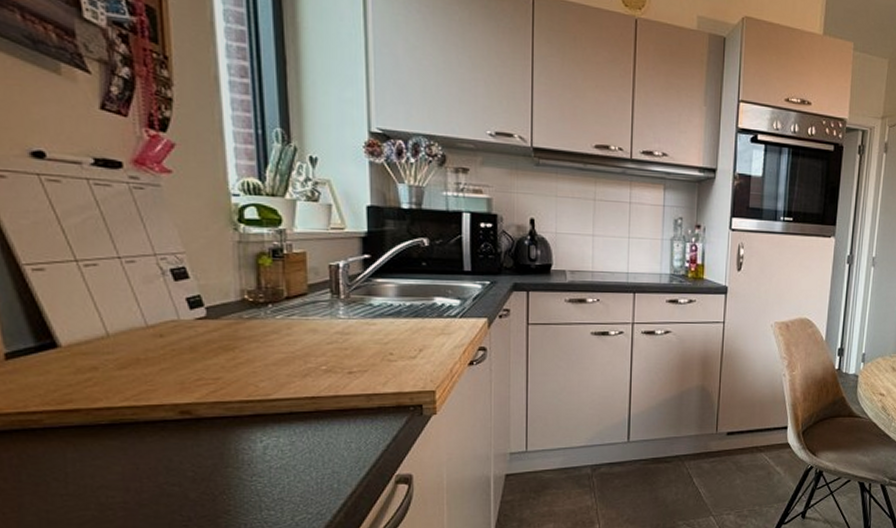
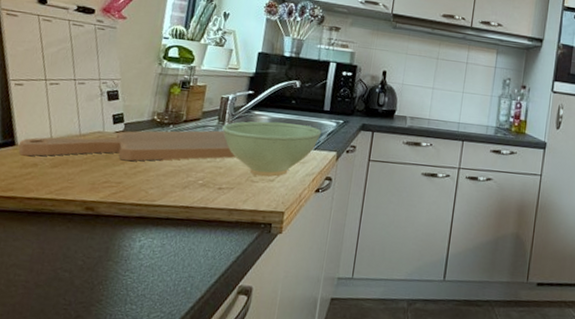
cutting board: none [63,305,362,359] -> present [18,130,236,162]
bowl: none [338,289,466,354] -> present [222,121,323,177]

